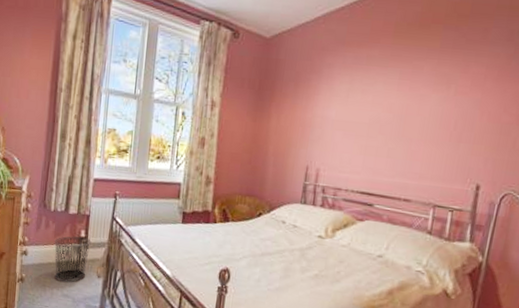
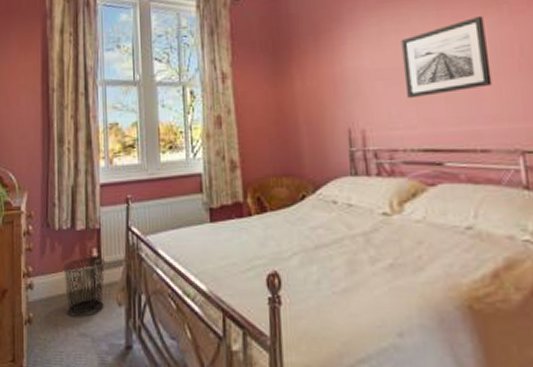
wall art: none [359,90,434,150] -> present [401,15,492,99]

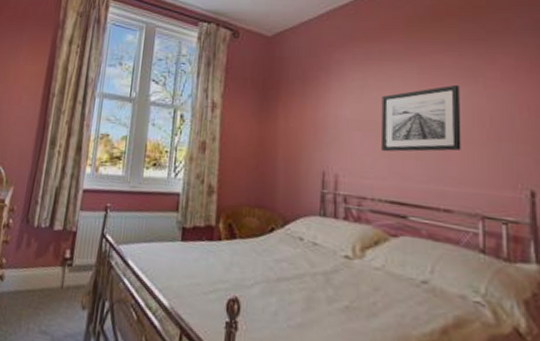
waste bin: present [62,257,106,317] -> none [32,257,77,315]

